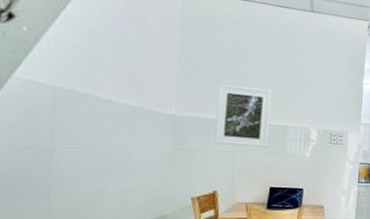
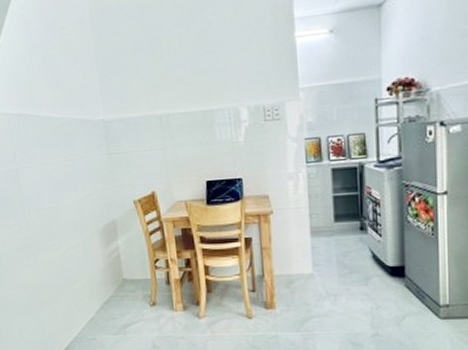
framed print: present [214,84,272,147] -> none [136,72,197,142]

